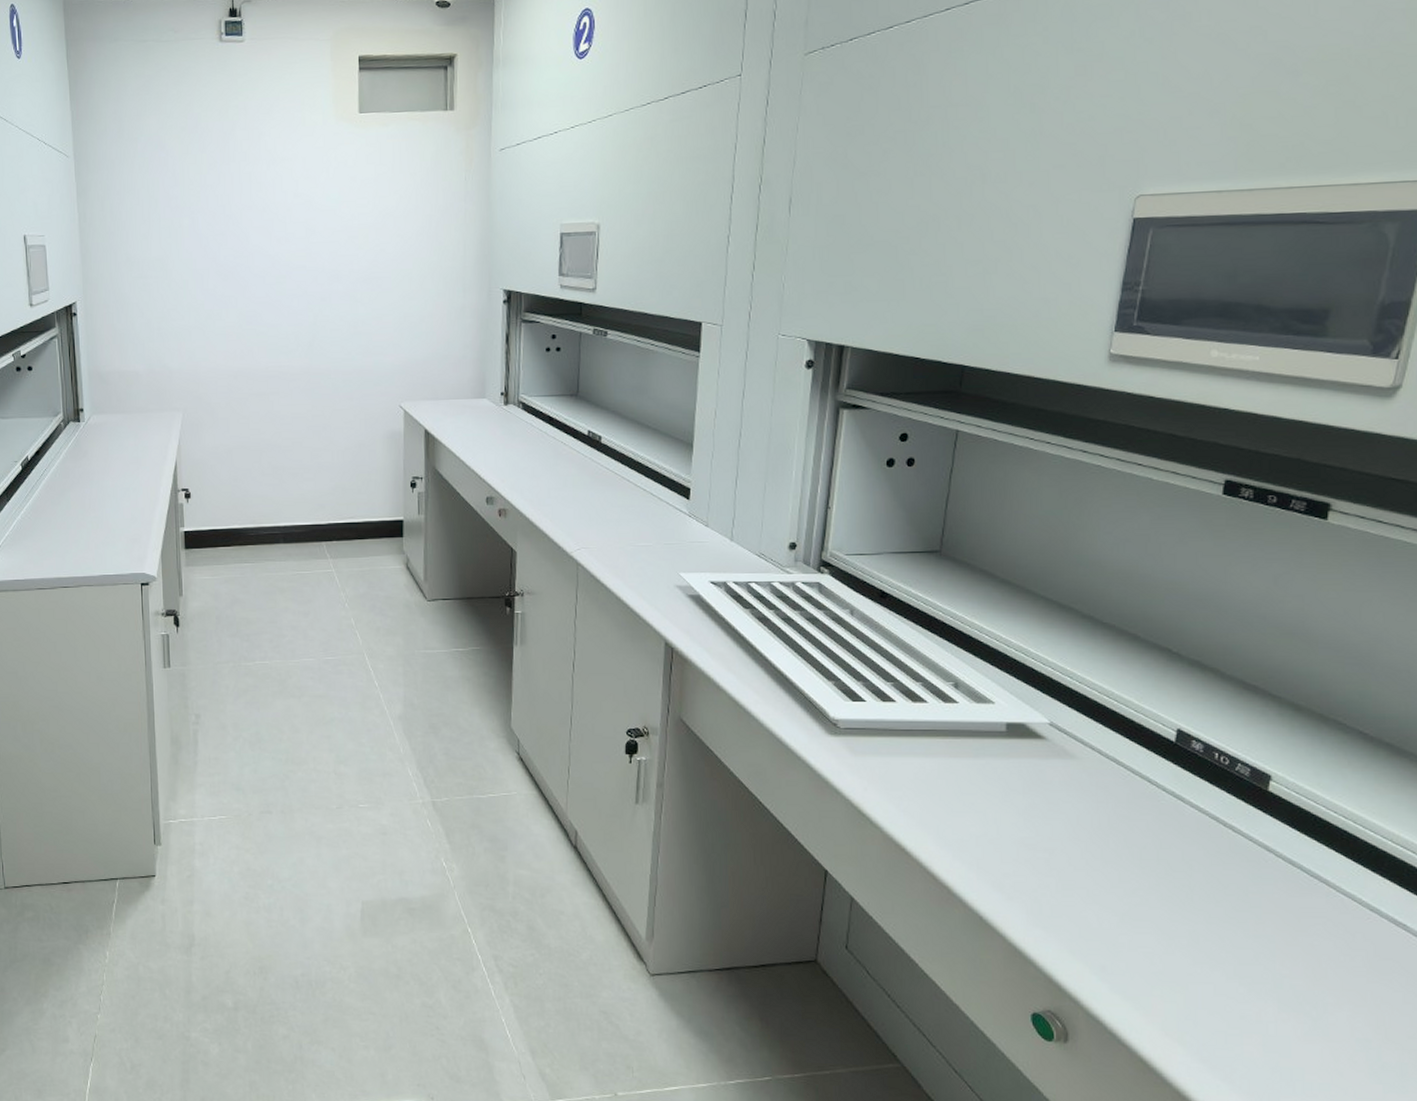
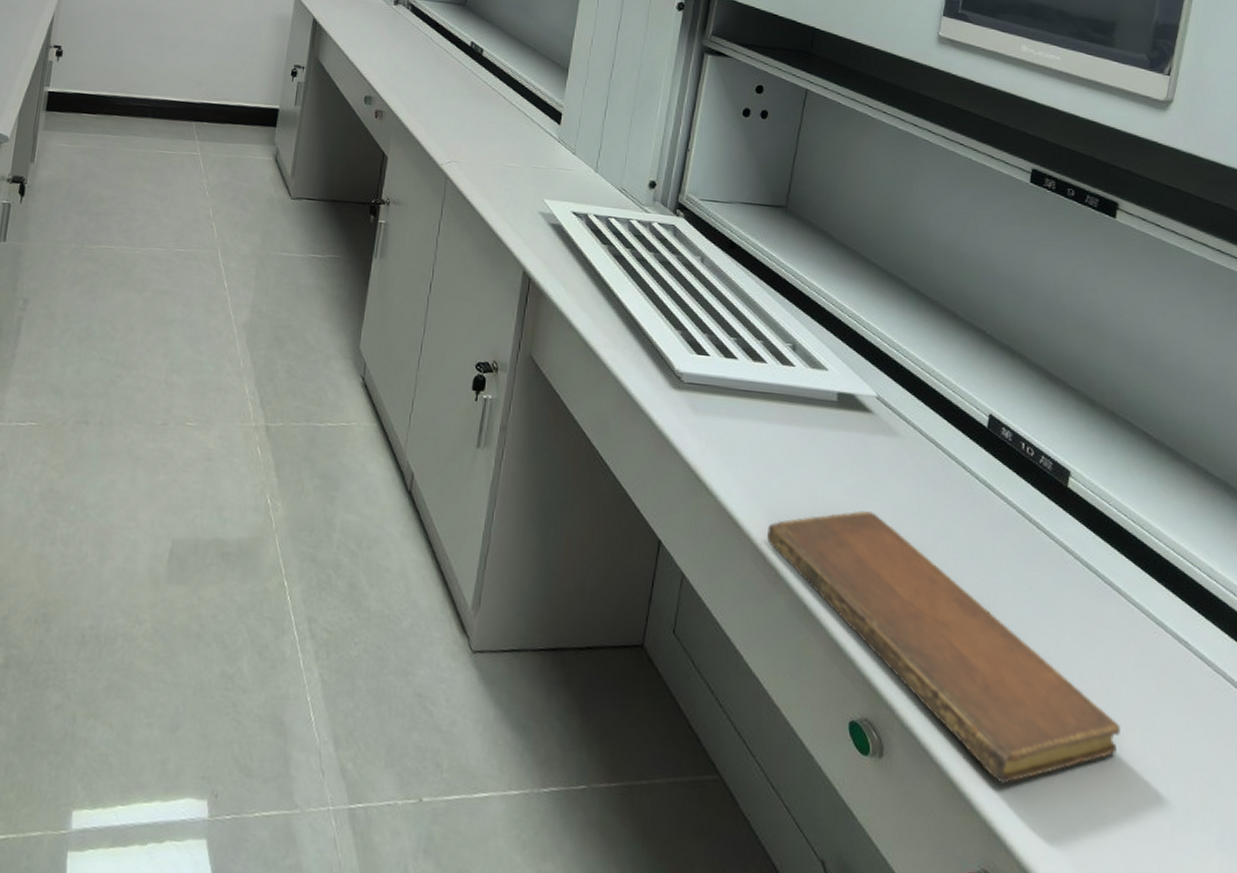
notebook: none [937,828,1327,1059] -> present [767,510,1120,784]

